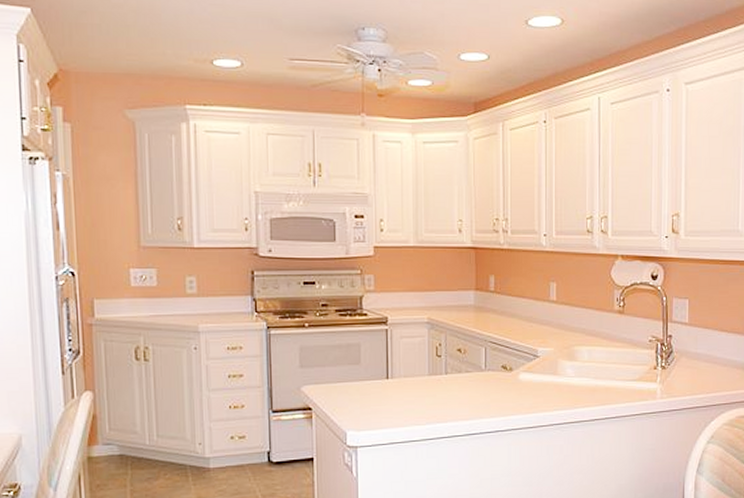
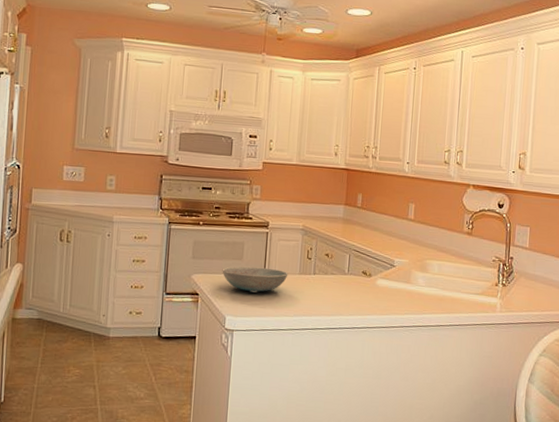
dish: none [337,371,416,400] -> present [222,266,288,292]

